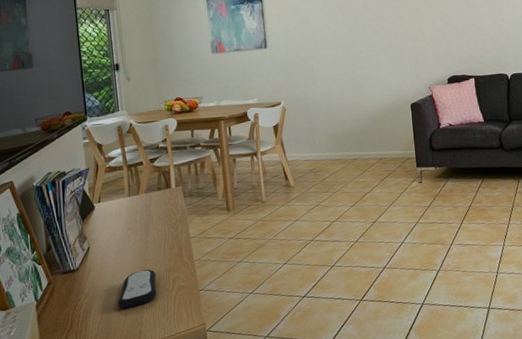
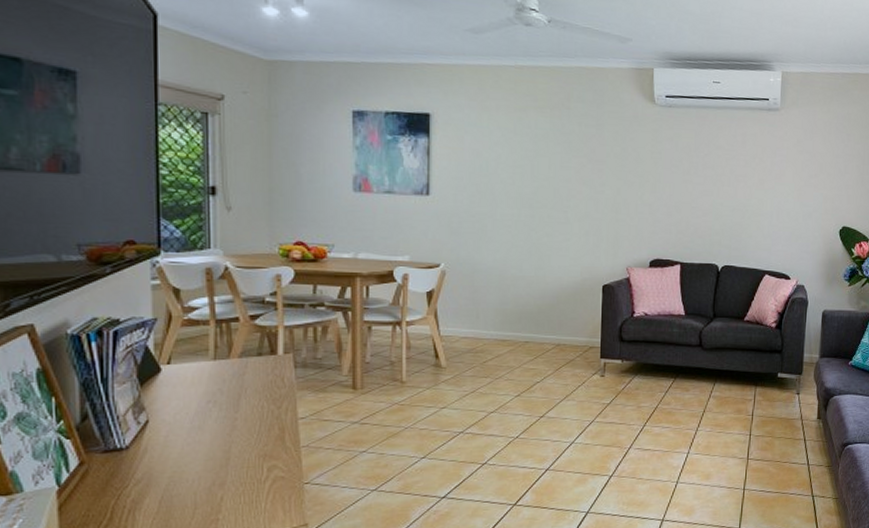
remote control: present [117,269,157,309] -> none [183,454,244,501]

